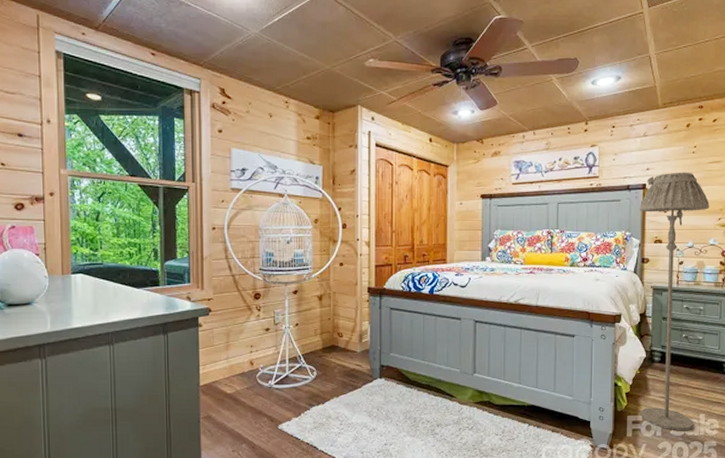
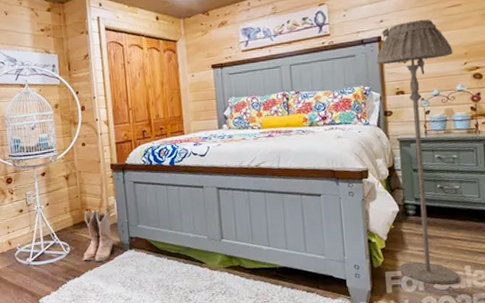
boots: none [329,335,363,388] -> present [83,210,113,262]

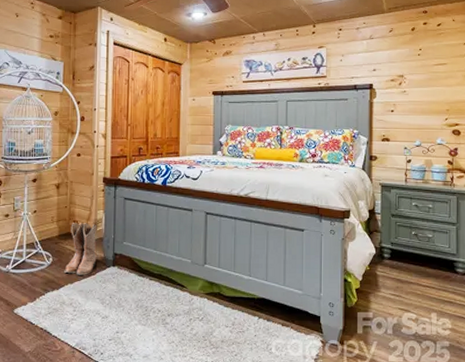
floor lamp: present [376,19,459,285] -> none [366,73,436,330]

